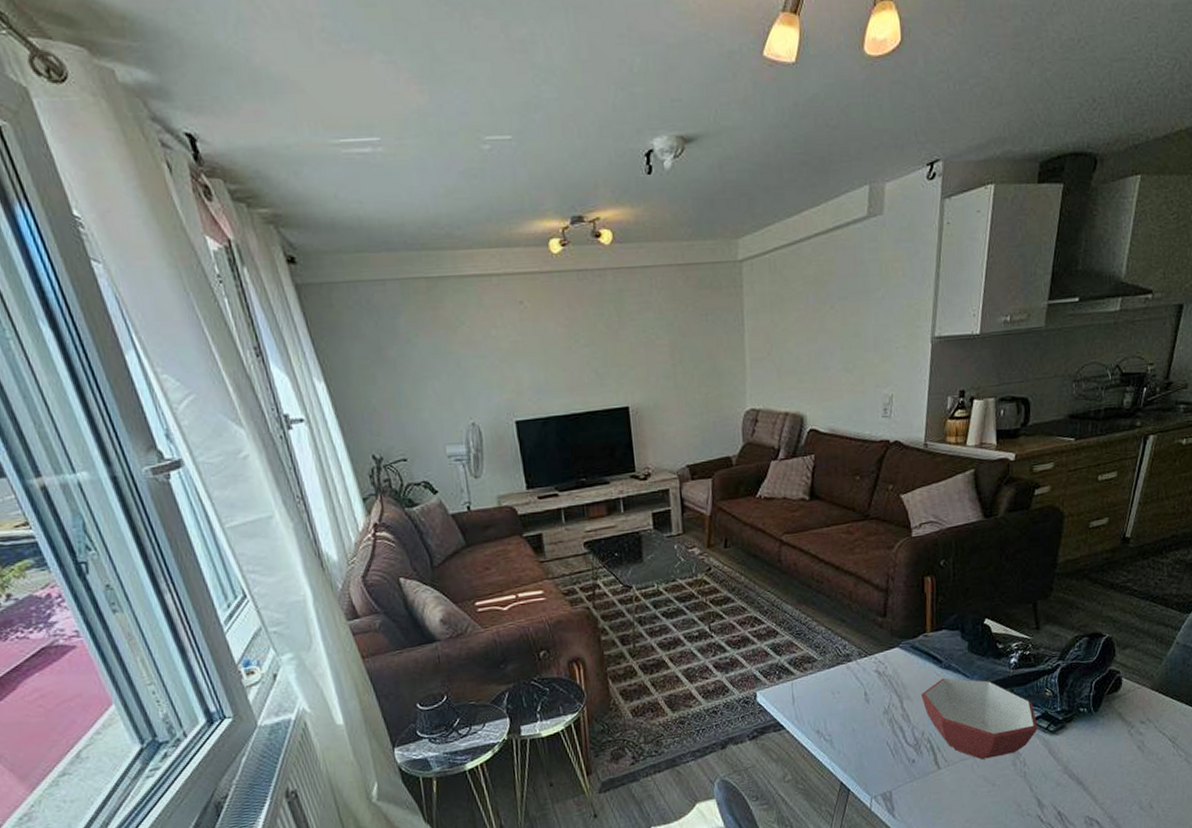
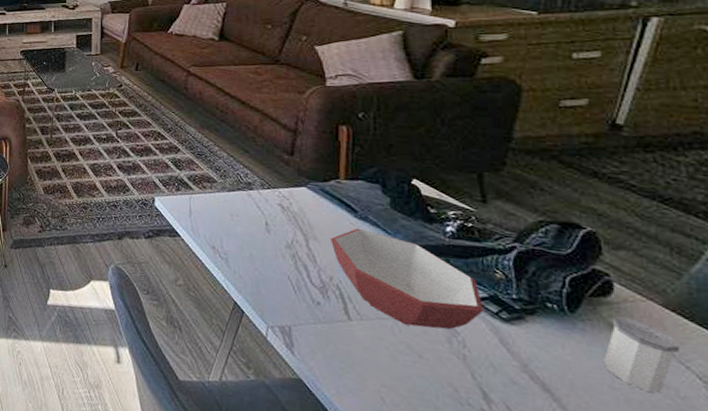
salt shaker: none [1115,704,1160,762] -> present [604,316,681,393]

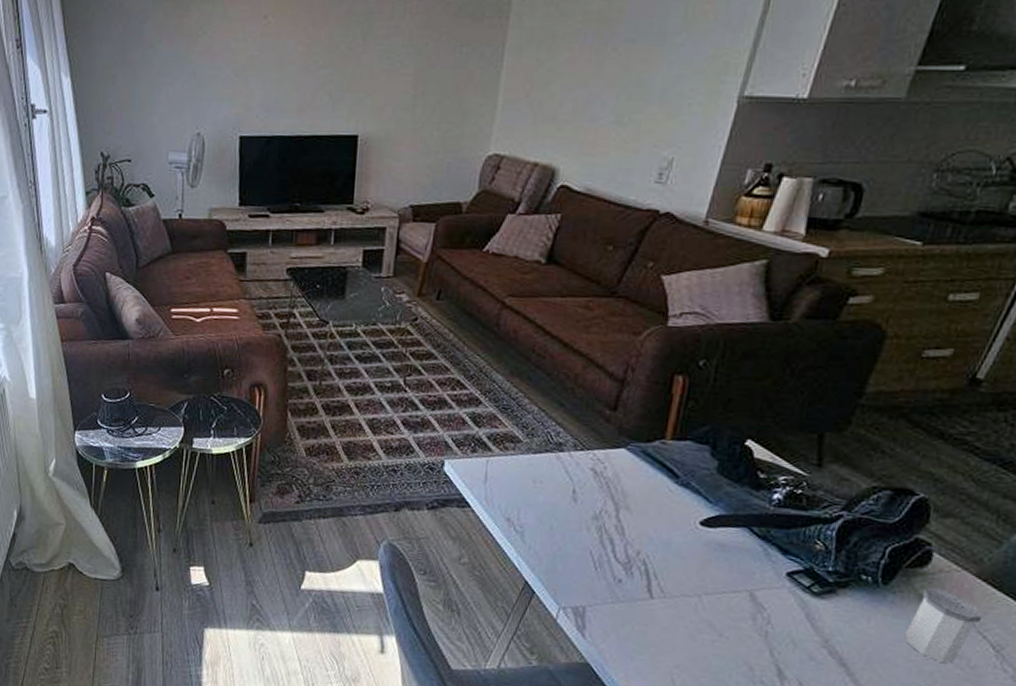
bowl: present [331,228,484,330] -> none [644,496,796,606]

